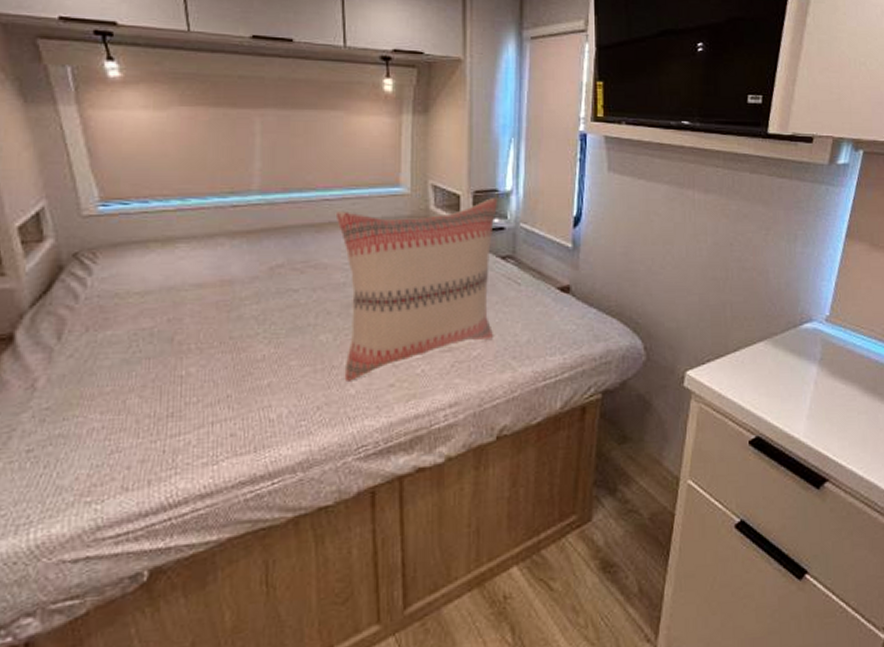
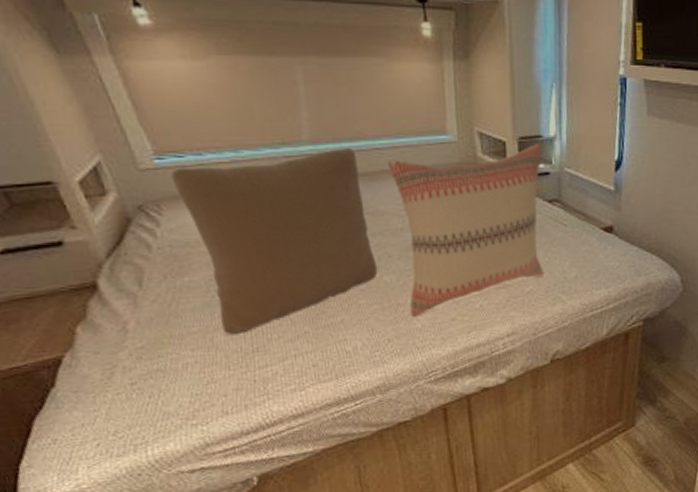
pillow: none [112,199,315,396] -> present [170,148,378,334]

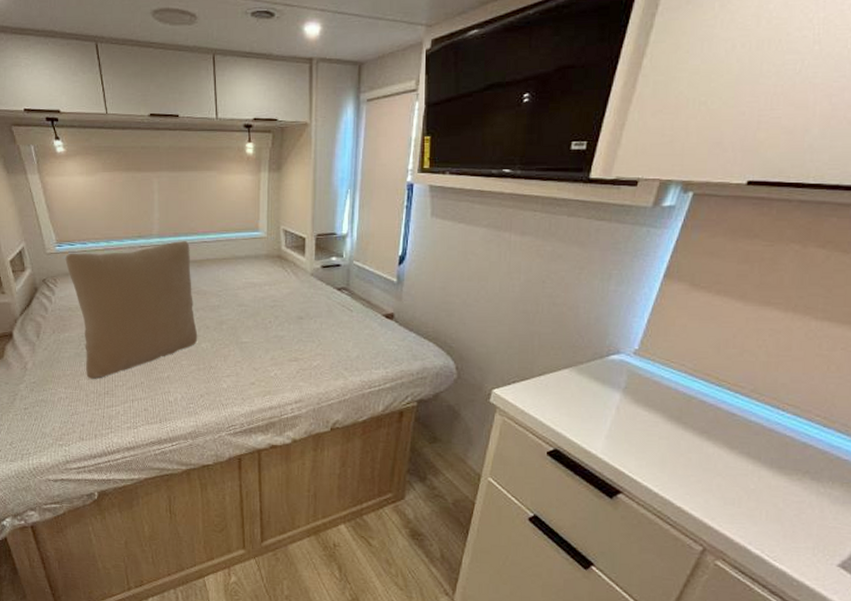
pillow: present [386,142,543,317] -> none [211,239,335,378]

